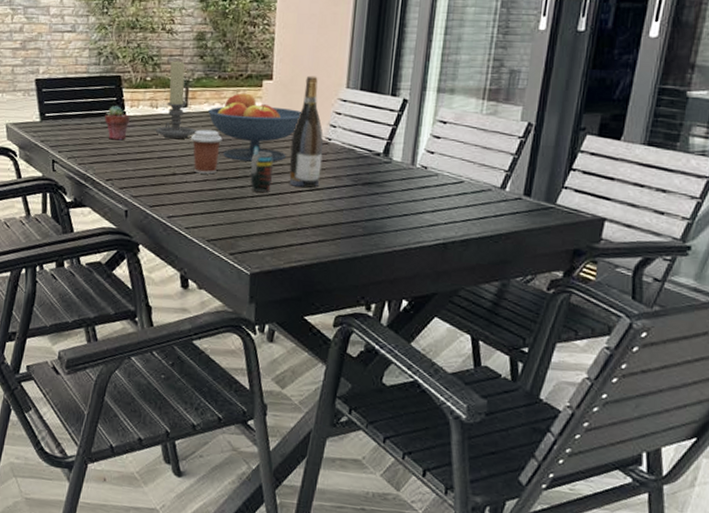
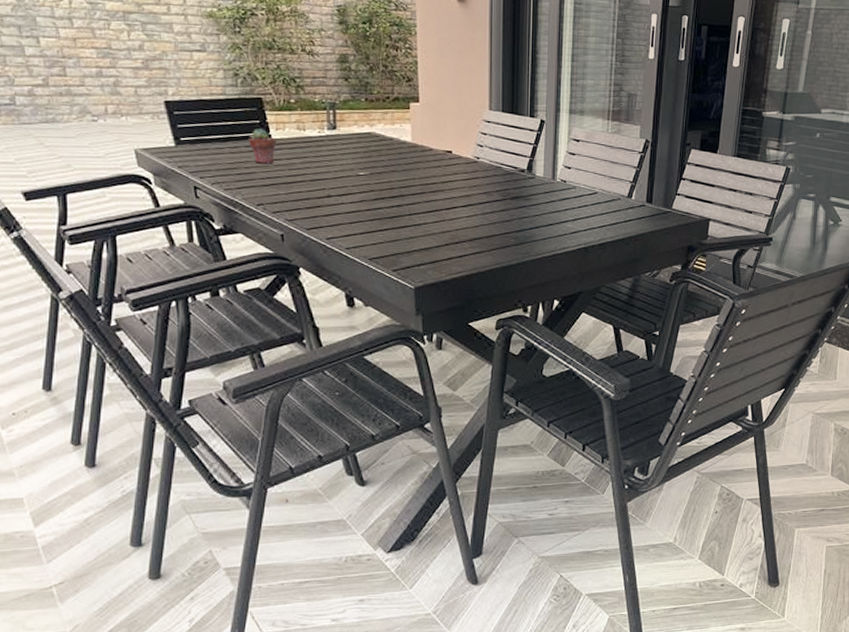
candle holder: present [155,61,196,139] -> none [305,83,347,162]
coffee cup: present [191,129,223,174] -> none [343,151,375,195]
fruit bowl: present [208,92,301,162] -> none [358,114,449,181]
beverage can: present [250,146,273,192] -> none [406,166,428,210]
wine bottle: present [289,75,324,188] -> none [442,98,473,204]

